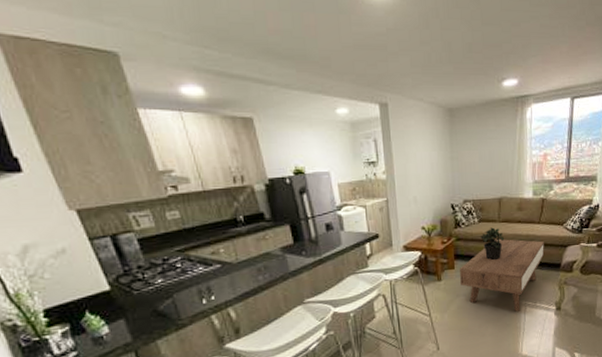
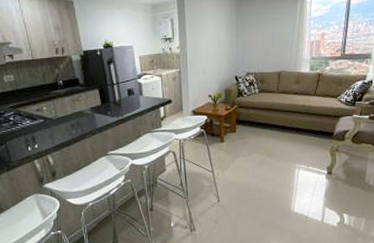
coffee table: present [460,238,545,312] -> none [241,107,319,173]
potted plant: present [480,227,504,261] -> none [260,97,281,127]

